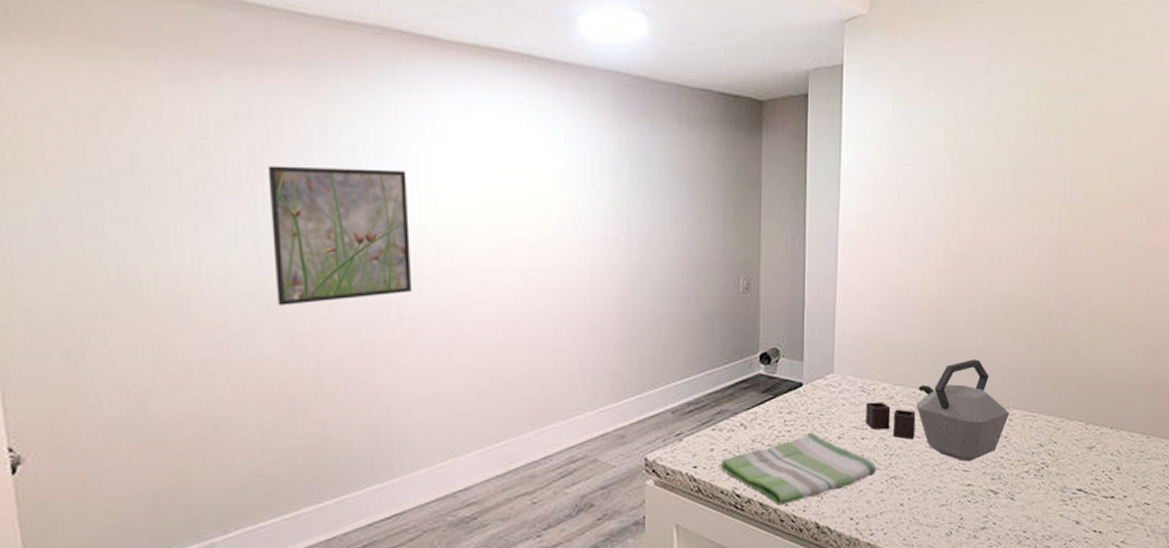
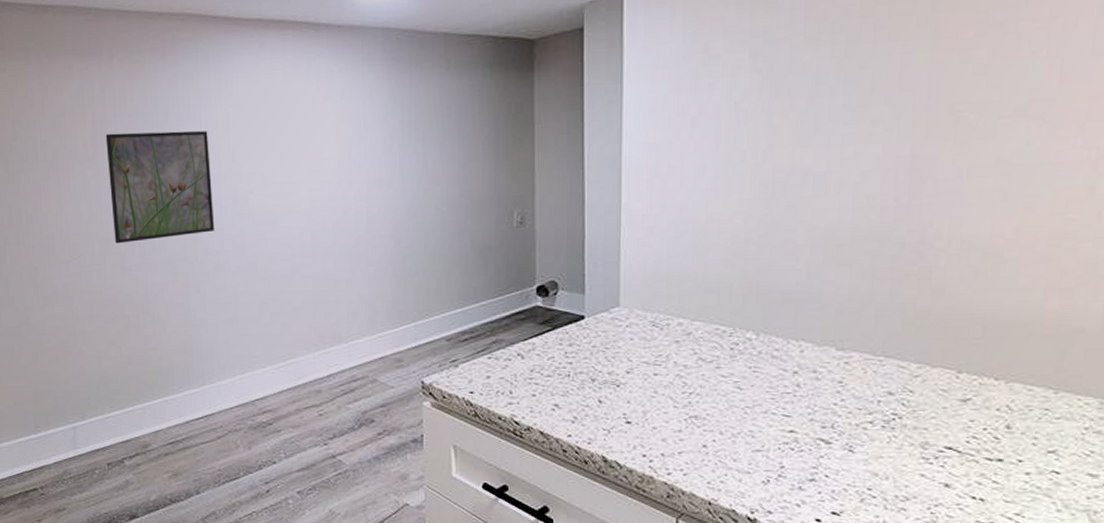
dish towel: present [720,433,877,506] -> none [497,366,673,436]
kettle: present [866,359,1009,462] -> none [659,295,844,407]

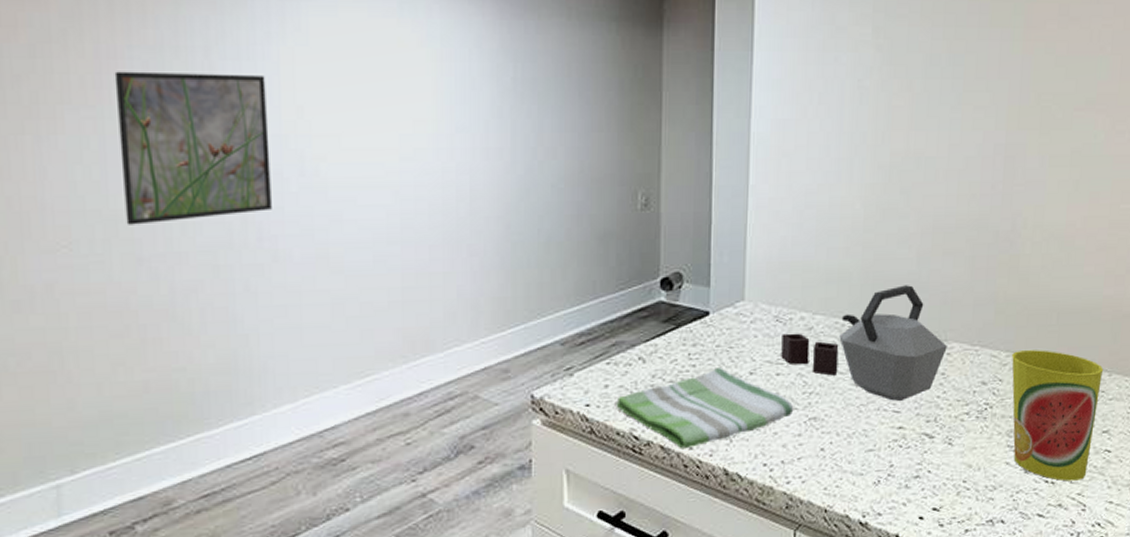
dish towel: none [497,366,673,436] -> present [616,368,794,449]
kettle: none [659,295,844,407] -> present [781,285,947,402]
cup: none [924,362,1047,500] -> present [1011,349,1104,481]

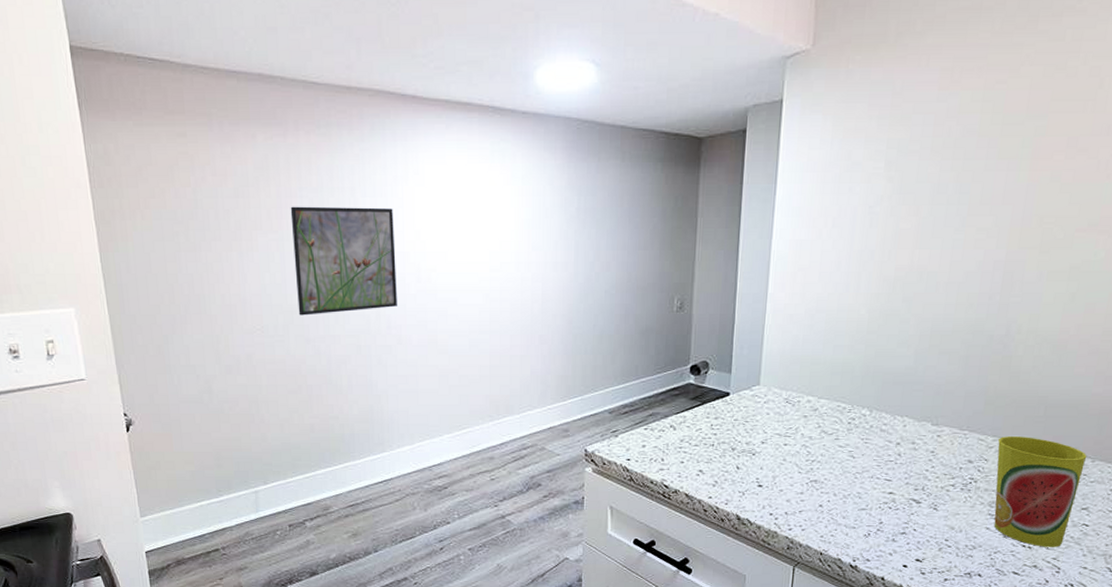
dish towel: present [616,368,794,449] -> none [651,437,798,497]
kettle: present [781,285,947,402] -> none [789,378,938,472]

